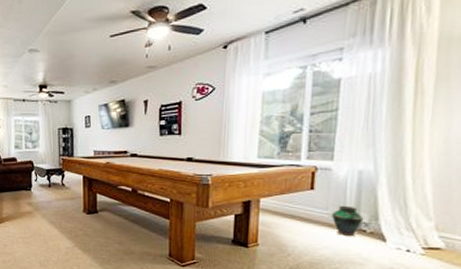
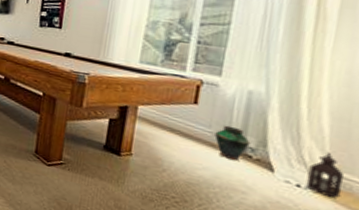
lantern: none [414,216,448,258] -> present [305,152,344,198]

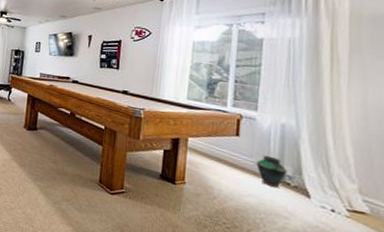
lantern: present [305,152,344,198] -> none [339,179,372,222]

